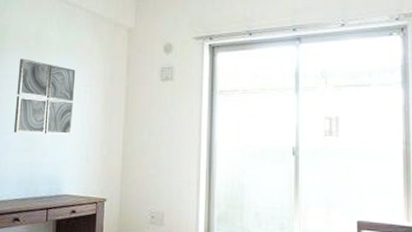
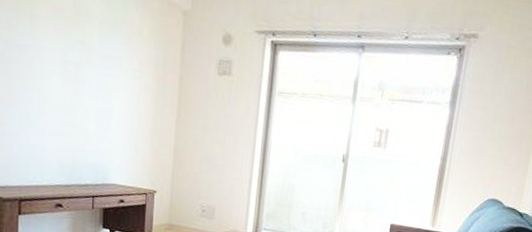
wall art: present [13,58,76,135] -> none [51,30,123,123]

